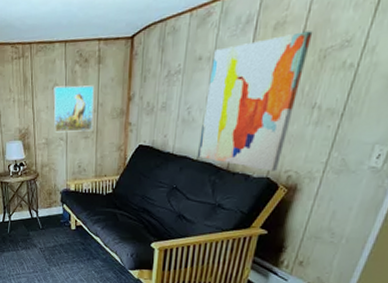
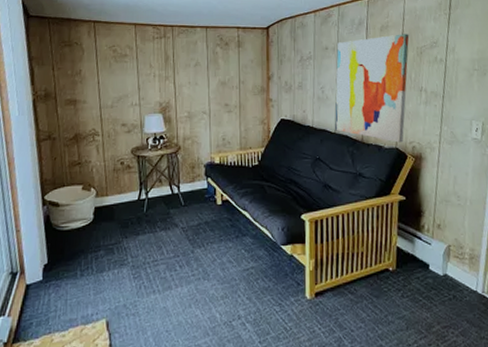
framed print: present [53,85,94,133] -> none [195,64,235,107]

